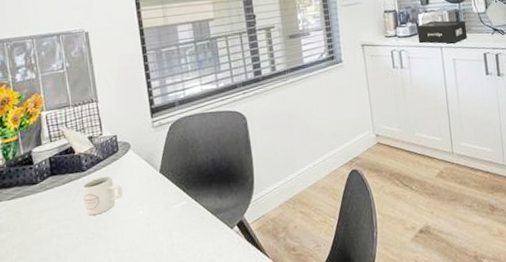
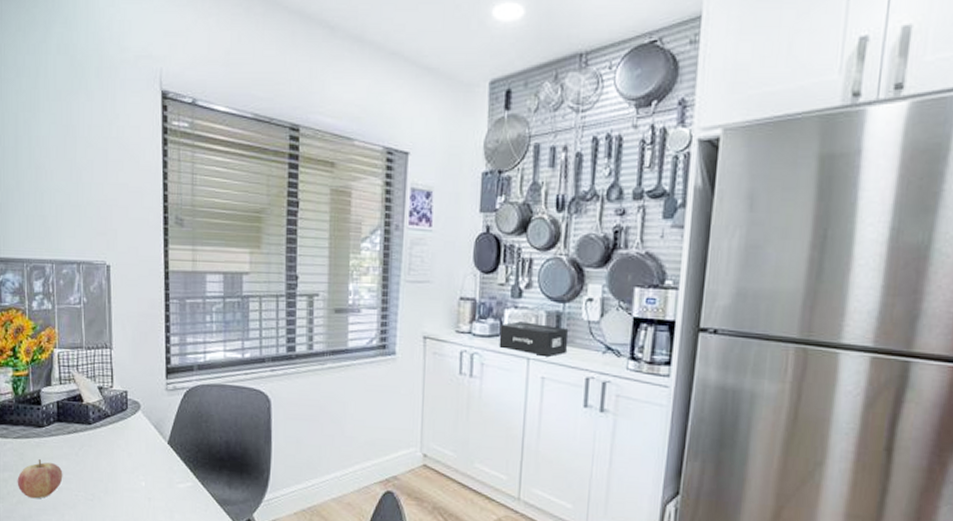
fruit: none [15,214,62,252] -> present [17,459,63,499]
mug: present [81,175,123,216] -> none [86,434,127,476]

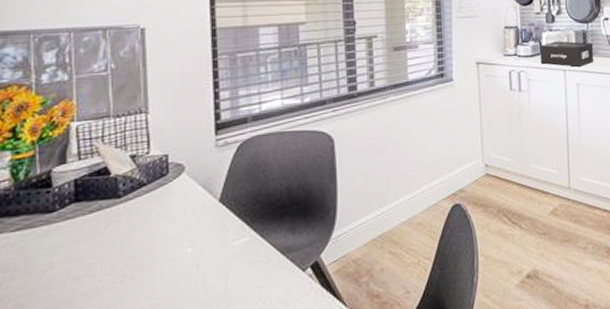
fruit: present [17,459,63,499] -> none [15,249,82,298]

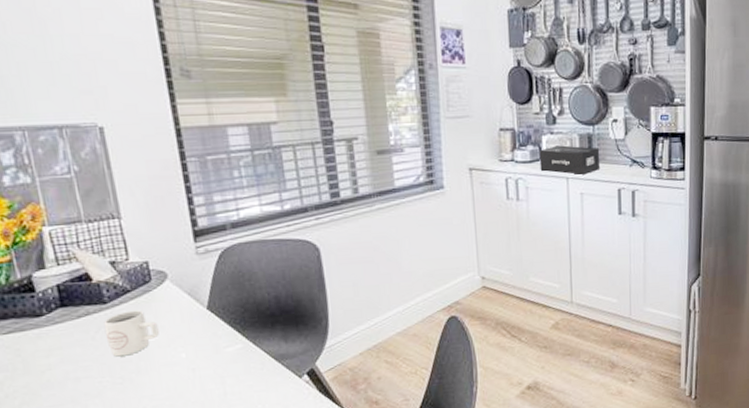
mug: none [114,203,168,253] -> present [103,310,159,357]

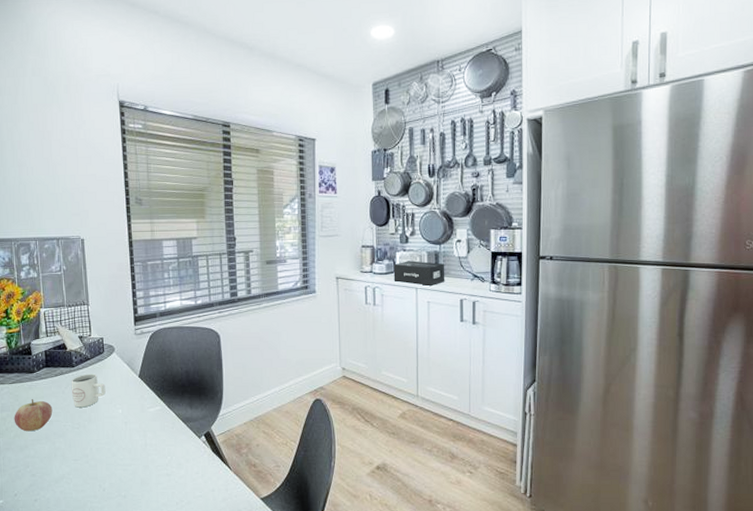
fruit: none [16,352,80,397] -> present [14,399,53,432]

